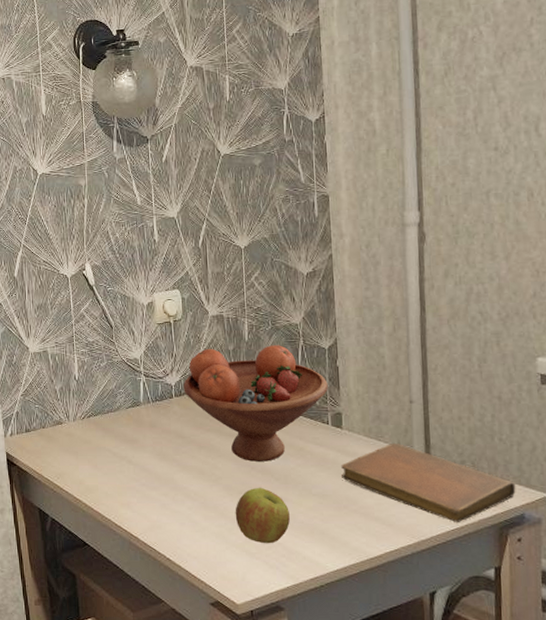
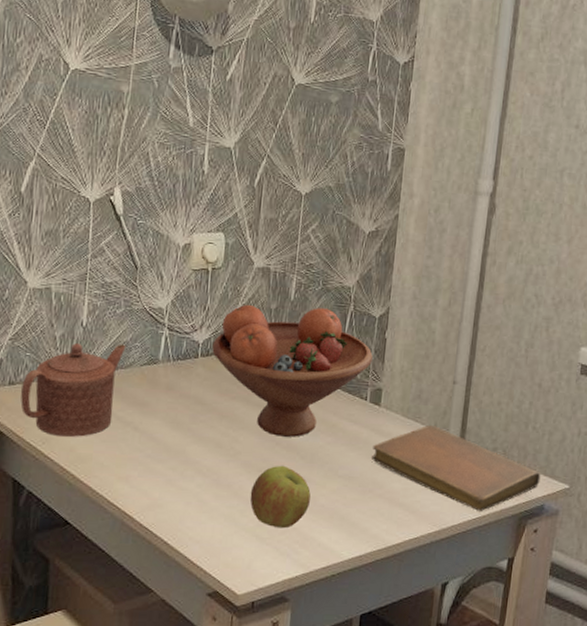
teapot: none [36,391,113,472] -> present [20,342,126,437]

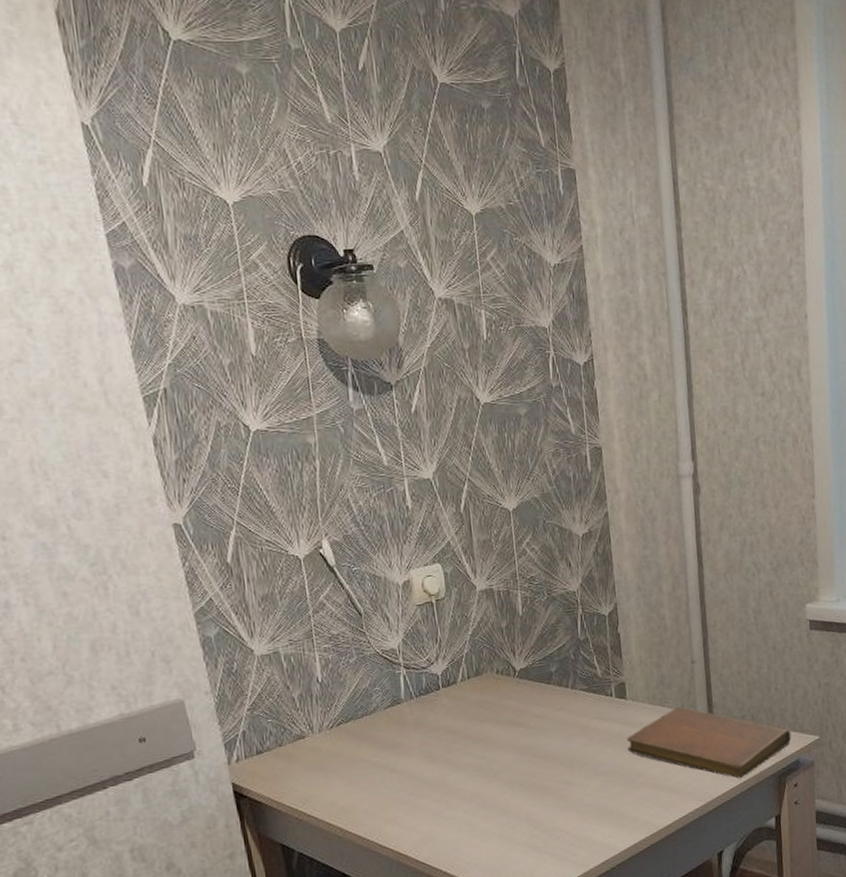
teapot: present [20,342,126,437] -> none [270,691,368,795]
fruit bowl: present [212,304,373,437] -> none [451,616,610,749]
apple: present [250,466,311,529] -> none [517,775,577,836]

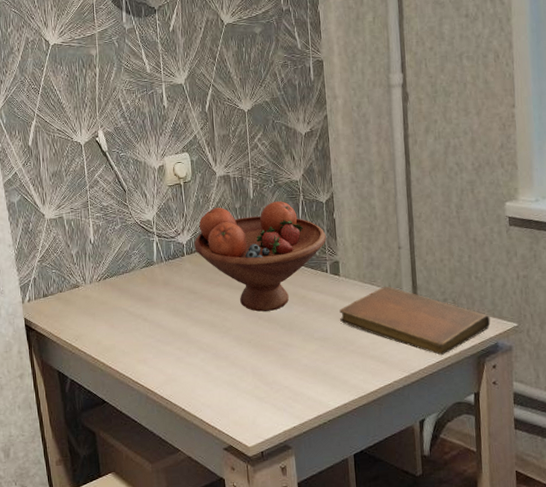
fruit bowl: none [451,616,610,749] -> present [194,201,326,312]

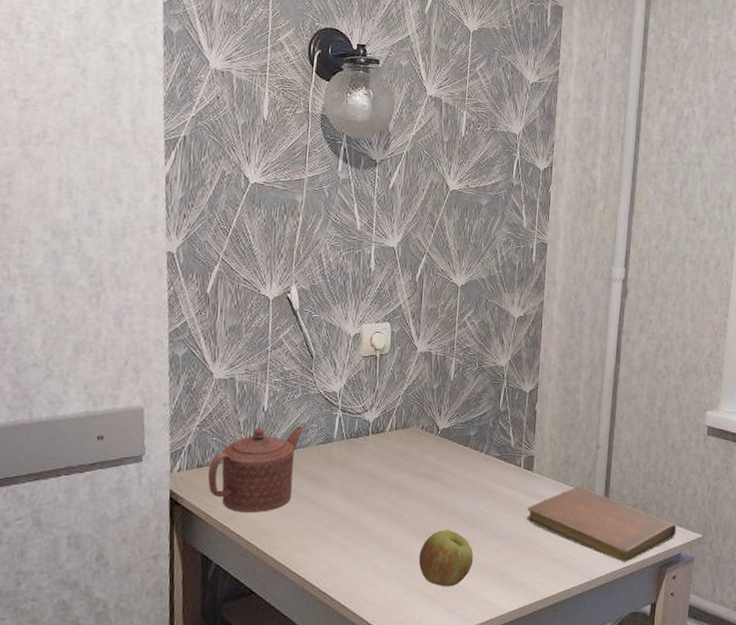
teapot: none [53,253,127,333] -> present [208,426,304,512]
fruit bowl: present [194,201,326,312] -> none [381,385,525,503]
apple: none [244,336,295,388] -> present [418,530,473,587]

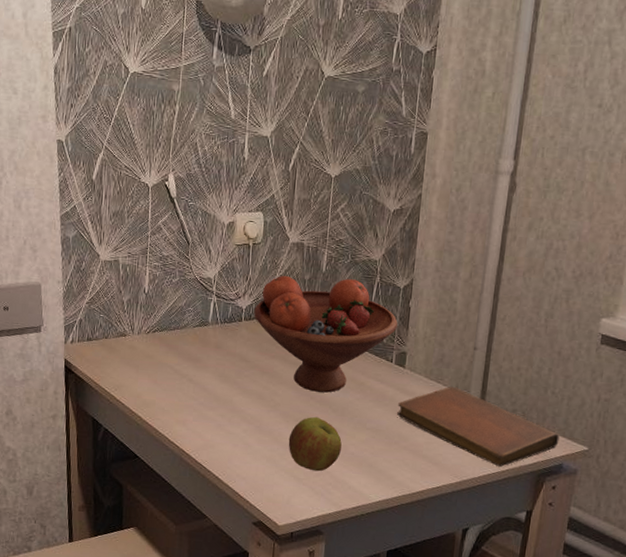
teapot: present [208,426,304,512] -> none [97,306,181,386]
fruit bowl: none [381,385,525,503] -> present [254,275,398,393]

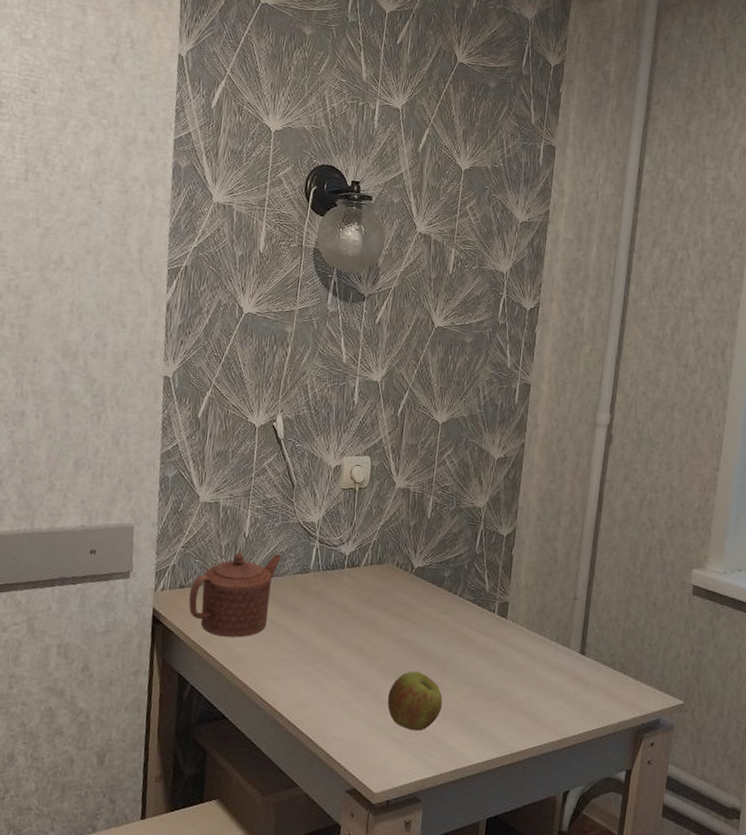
teapot: none [97,306,181,386] -> present [188,551,282,638]
fruit bowl: present [254,275,398,393] -> none [357,521,501,645]
notebook: present [397,387,560,468] -> none [499,638,657,724]

